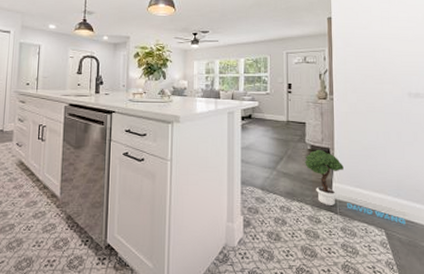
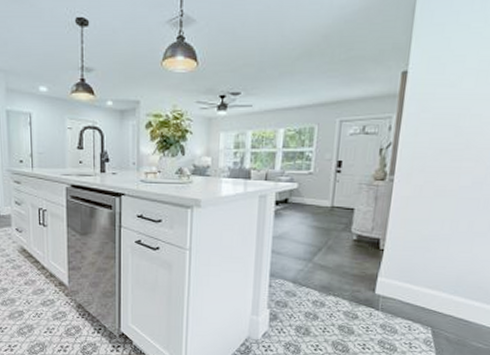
potted tree: present [305,149,406,225] -> none [347,239,458,324]

